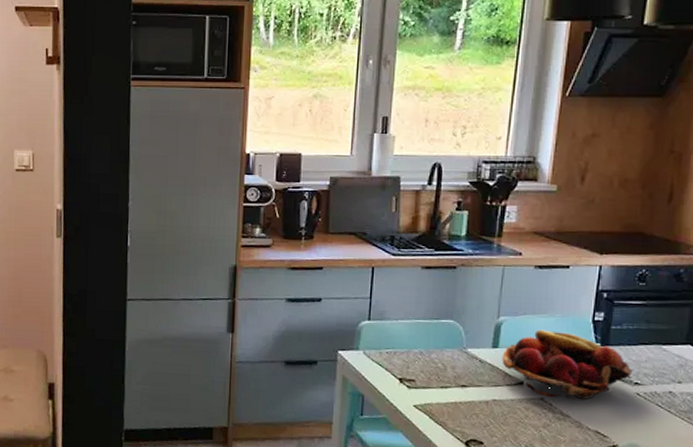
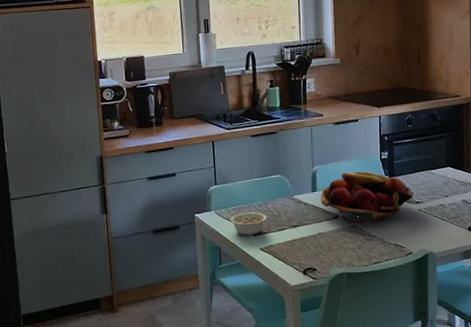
legume: none [371,359,429,388] -> present [222,212,268,236]

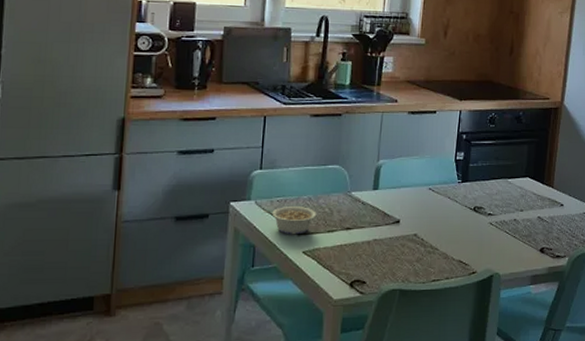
fruit basket: present [320,171,414,224] -> none [381,170,487,233]

